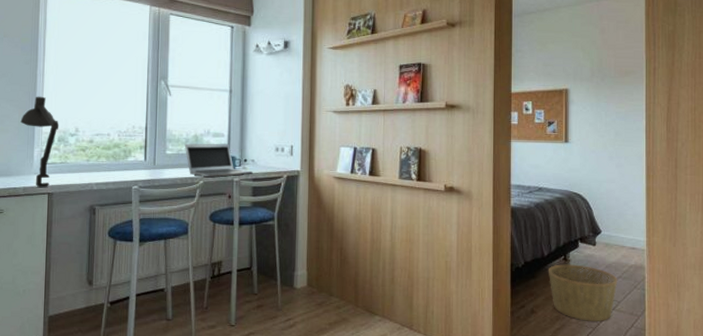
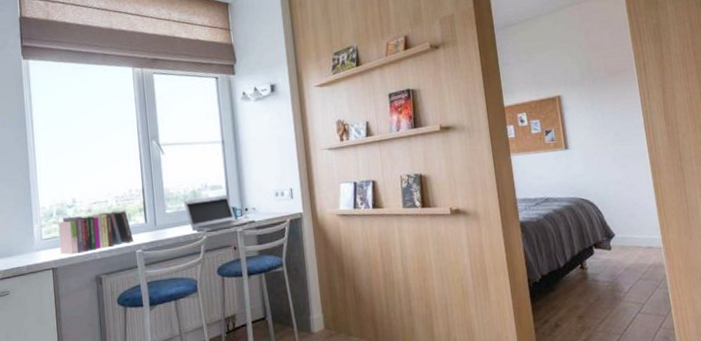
desk lamp: present [20,96,59,188] -> none [16,171,56,264]
books: none [57,144,132,183] -> present [58,210,134,255]
basket: present [548,264,618,321] -> none [566,271,639,328]

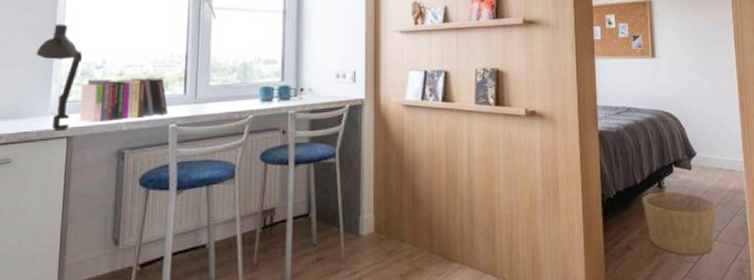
desk lamp: none [16,171,56,264] -> present [36,24,83,131]
laptop: present [183,194,255,232] -> none [231,71,310,111]
basket: none [566,271,639,328] -> present [642,191,717,255]

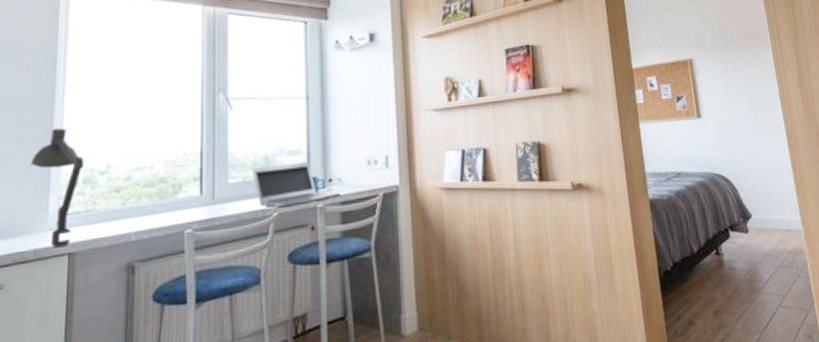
books: present [79,77,169,124] -> none [82,179,183,236]
laptop: none [231,71,310,111] -> present [251,161,340,208]
basket: present [642,191,717,255] -> none [700,257,779,326]

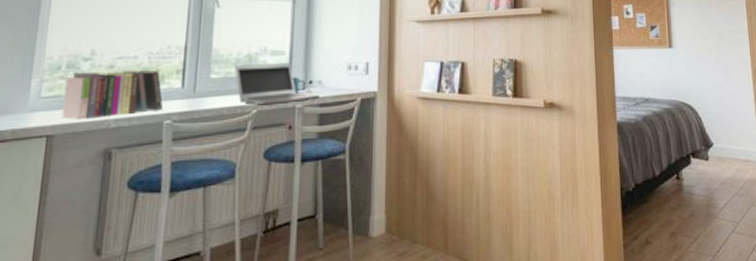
desk lamp: present [31,127,85,248] -> none [15,12,70,129]
books: none [82,179,183,236] -> present [61,69,164,121]

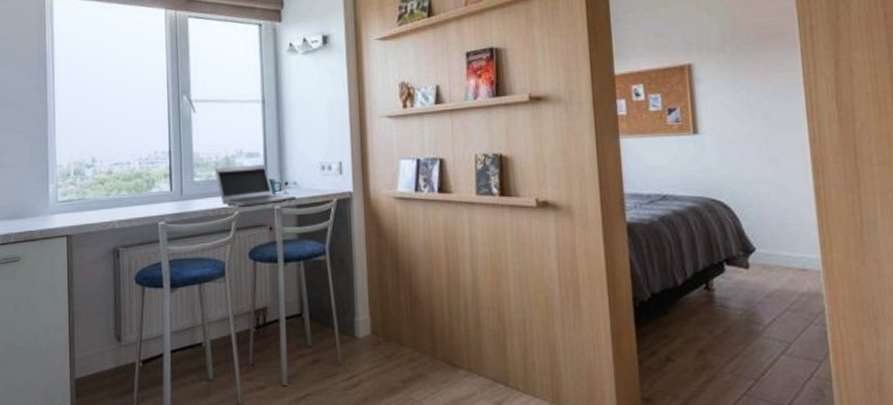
books: present [61,69,164,121] -> none [75,174,157,222]

